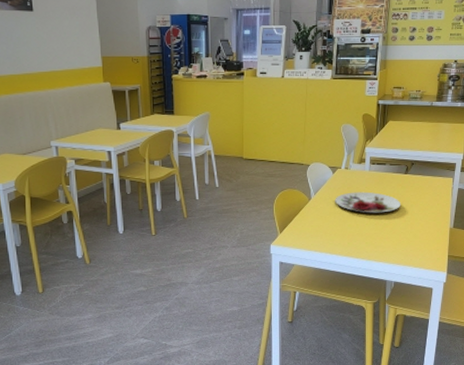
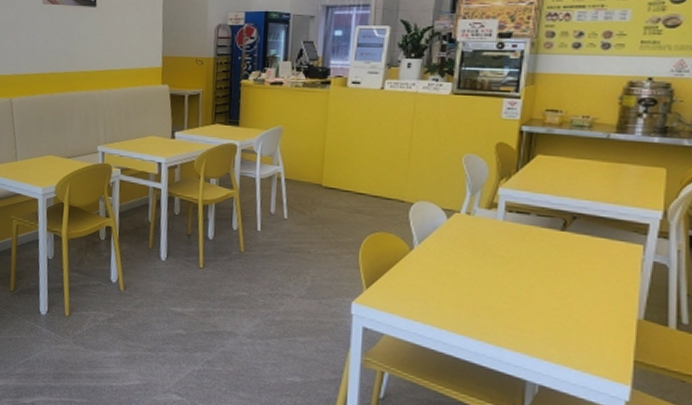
plate: present [335,191,401,213] -> none [448,246,554,282]

